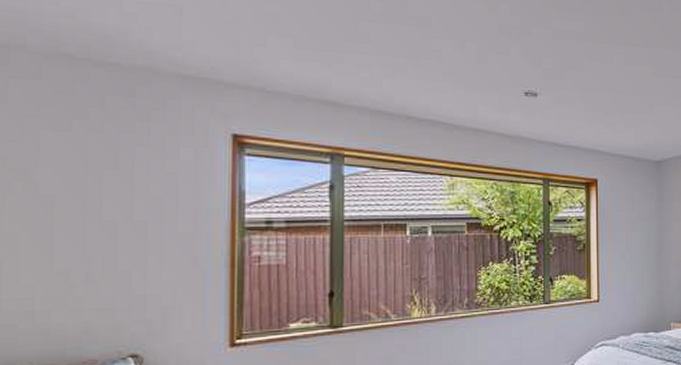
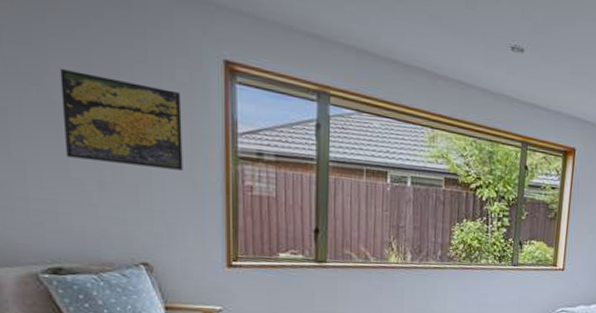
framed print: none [50,161,185,250] -> present [60,69,183,171]

